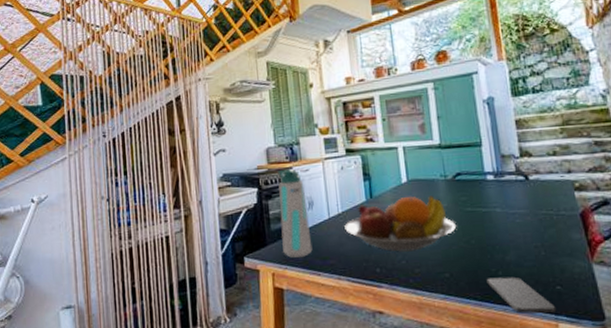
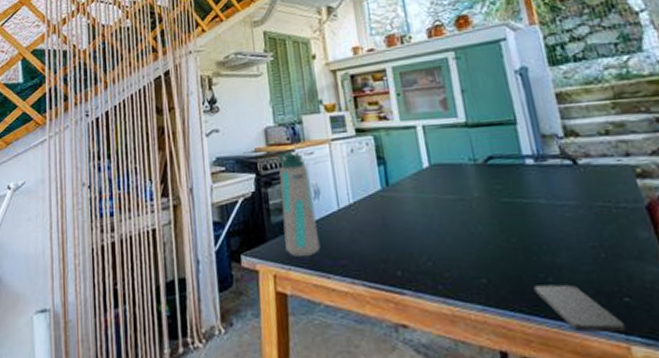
fruit bowl: present [344,195,457,252] -> none [357,183,493,252]

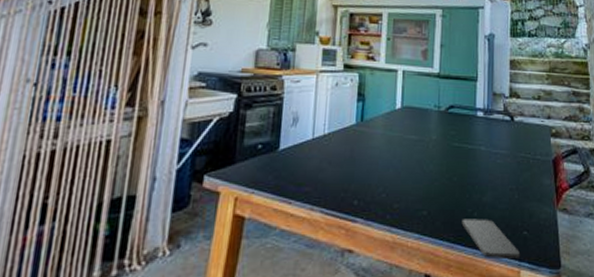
water bottle: present [277,152,321,256] -> none [252,77,292,181]

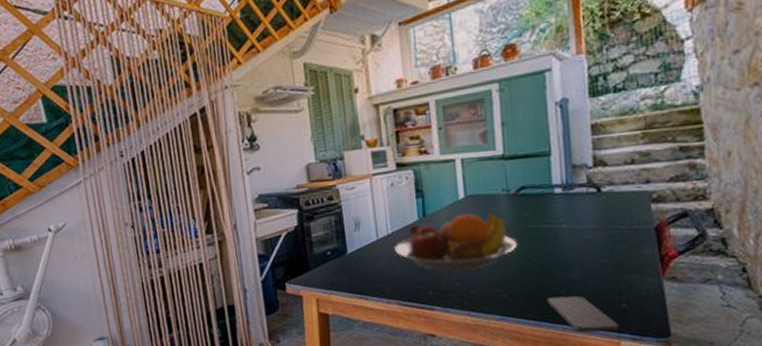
fruit bowl: none [328,123,442,184] -> present [394,212,518,274]

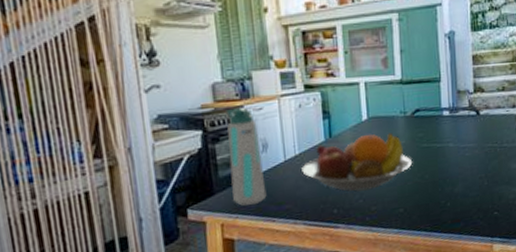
water bottle: none [319,187,360,282] -> present [226,108,267,206]
smartphone: present [547,296,620,333] -> none [436,207,493,239]

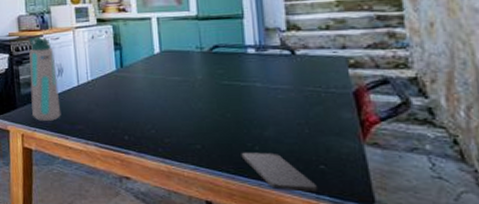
fruit bowl: present [302,133,413,192] -> none [93,67,212,121]
smartphone: none [436,207,493,239] -> present [241,152,318,193]

